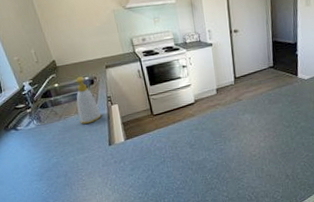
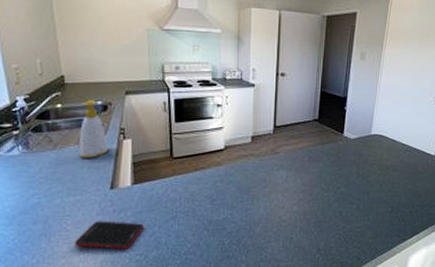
cell phone: none [90,169,141,192] -> present [75,221,144,250]

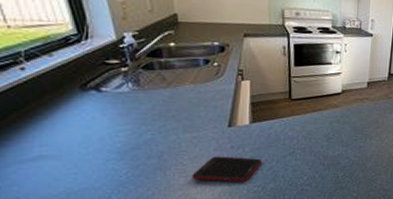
soap bottle: present [79,100,108,158] -> none [195,40,226,97]

